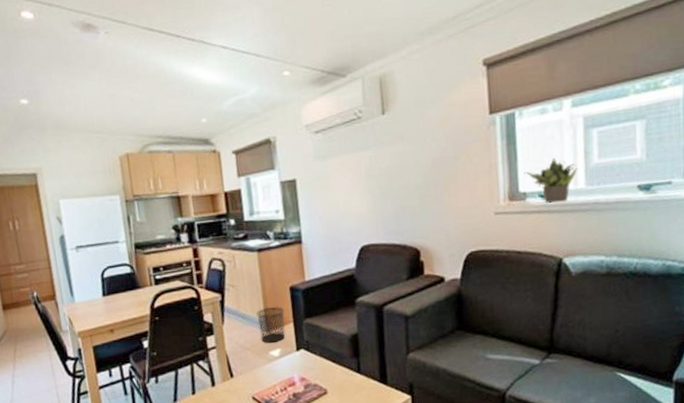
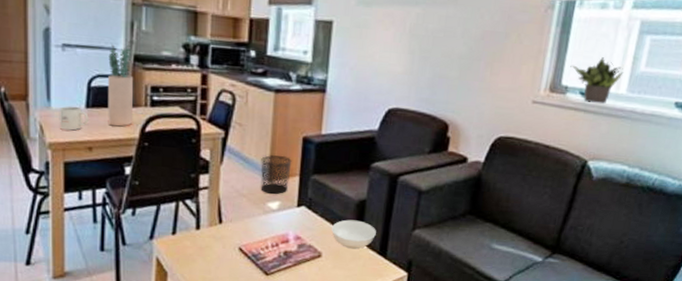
mug: none [82,296,107,319] -> present [59,106,89,131]
vase: none [114,233,143,308] -> present [108,42,134,127]
bowl: none [332,353,374,382] -> present [332,219,376,249]

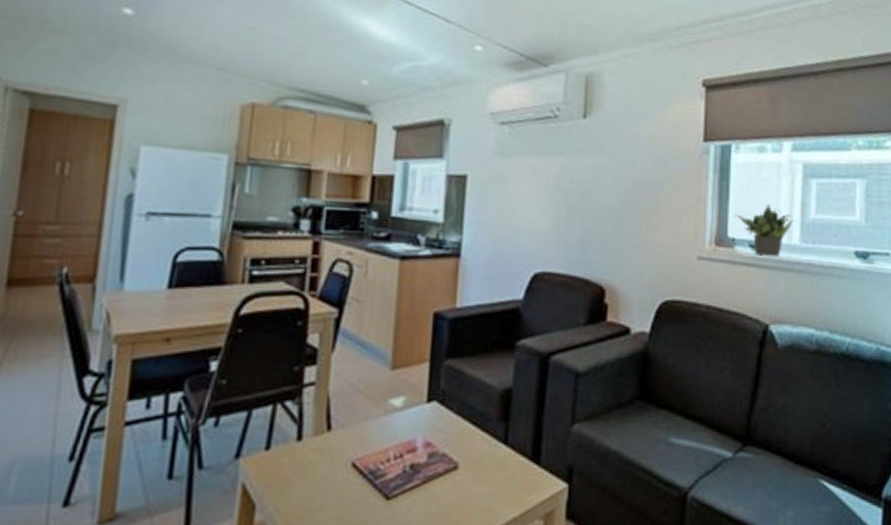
mug: present [59,106,89,131] -> none [131,287,170,318]
vase: present [108,42,134,127] -> none [193,207,231,310]
waste bin: present [260,155,292,195] -> none [381,336,420,388]
bowl: present [332,219,376,249] -> none [470,416,526,456]

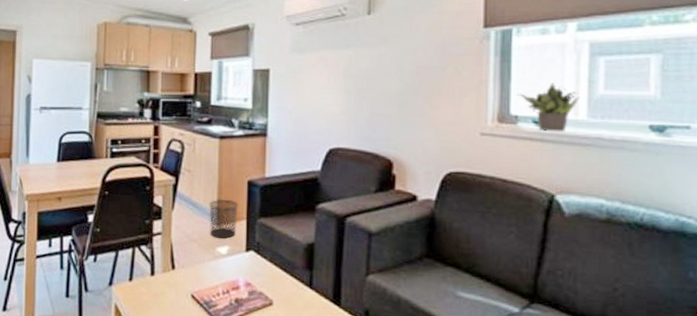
waste bin: none [381,336,420,388] -> present [209,199,238,240]

